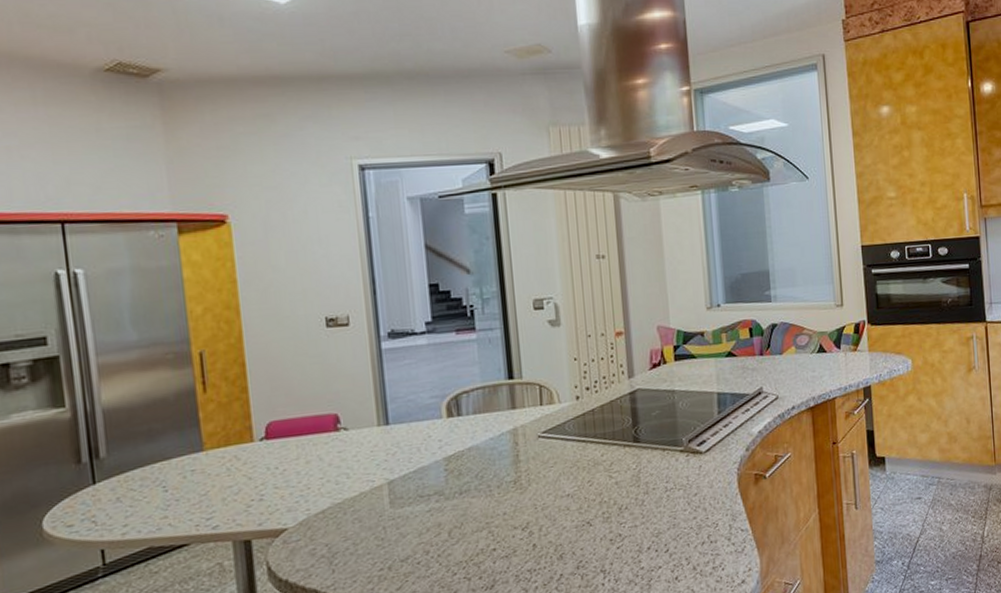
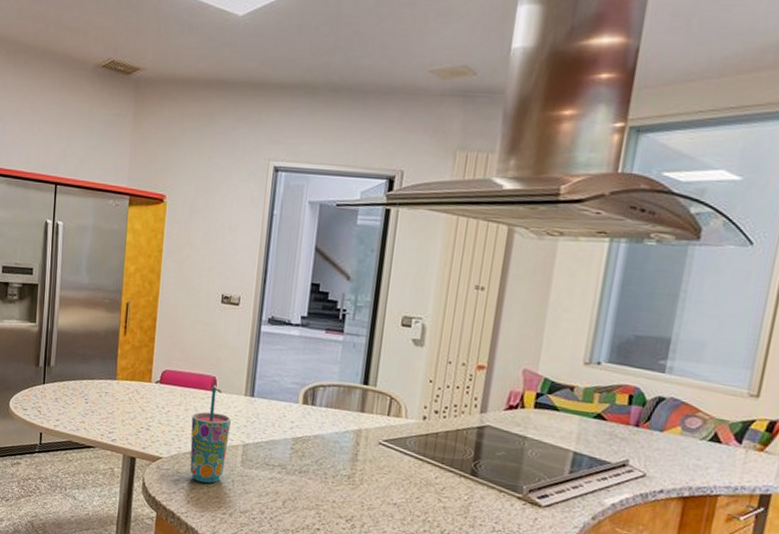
cup: none [316,425,370,543] -> present [190,386,231,484]

